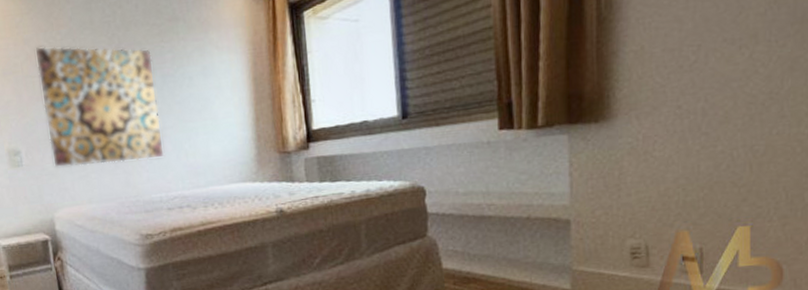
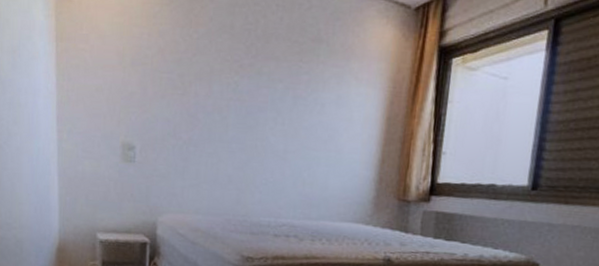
wall art: present [36,46,165,168] -> none [166,41,287,180]

